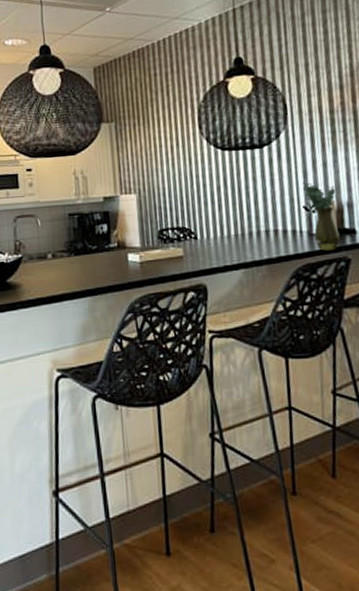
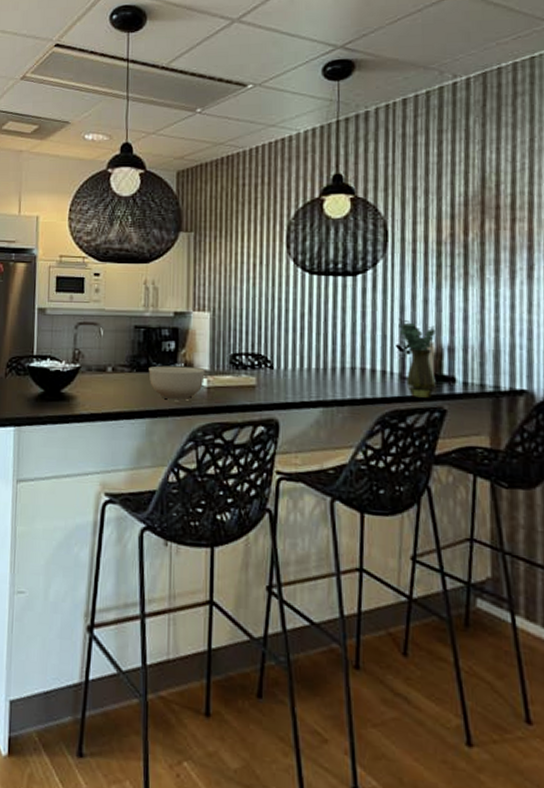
bowl: none [85,245,137,278] -> present [148,365,205,401]

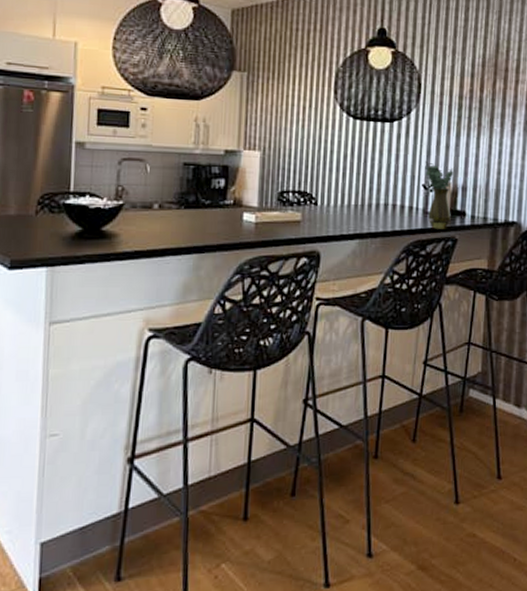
bowl: present [148,365,205,401] -> none [197,202,253,236]

